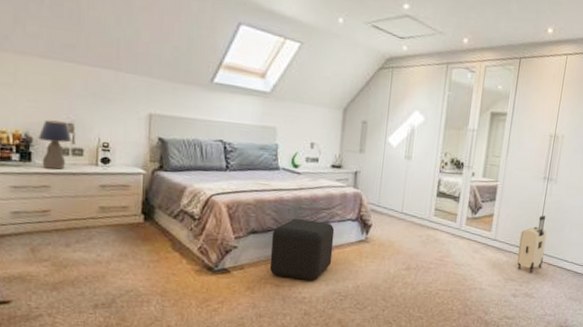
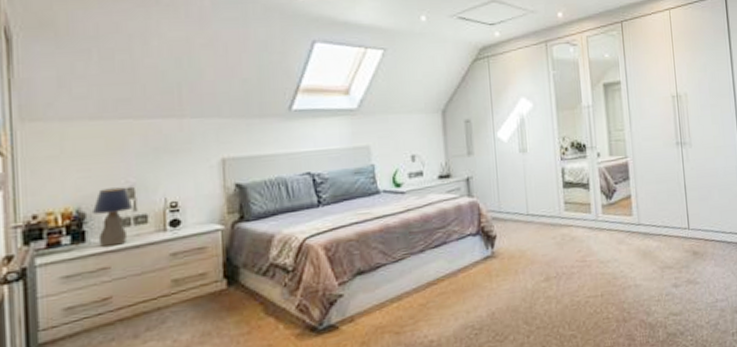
cube: present [269,218,335,282] -> none [382,243,458,322]
suitcase: present [517,214,547,274] -> none [666,184,699,256]

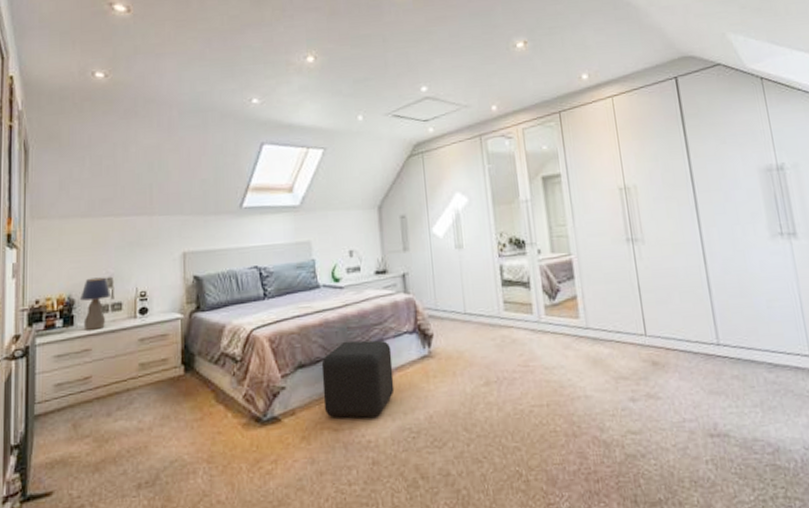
cube: none [382,243,458,322] -> present [321,340,395,419]

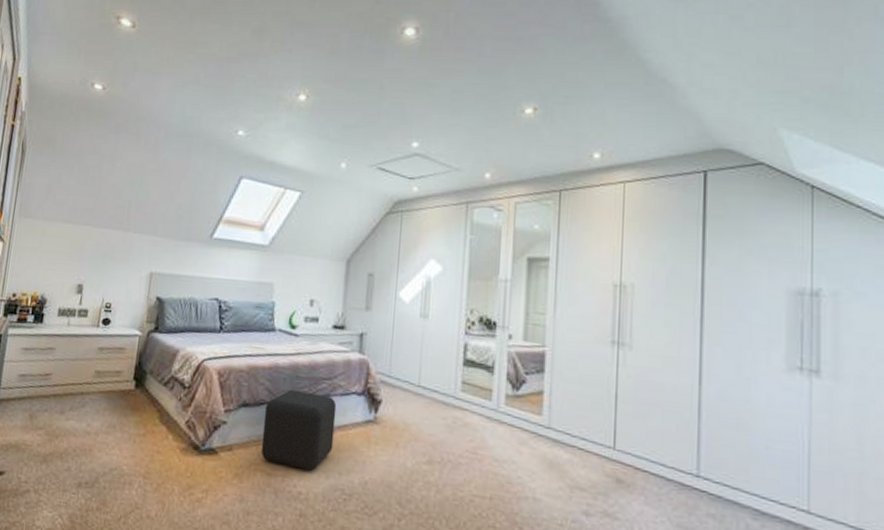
table lamp: present [79,277,112,332] -> none [51,281,80,332]

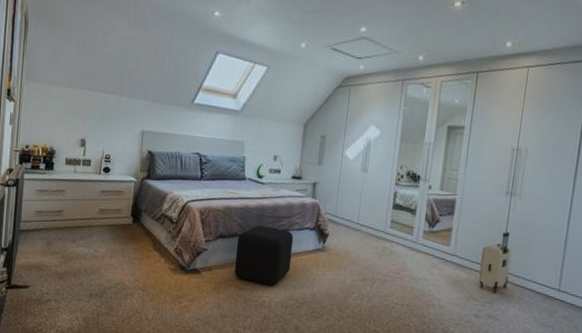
suitcase: none [584,393,627,481] -> present [478,231,512,294]

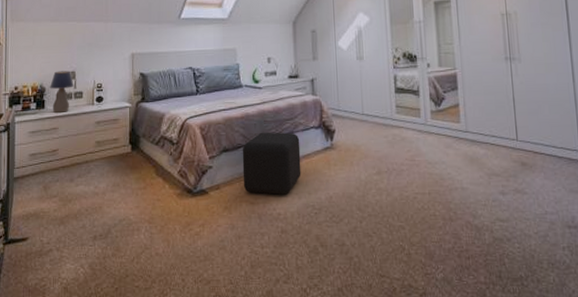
table lamp: none [59,136,84,178] -> present [49,71,75,114]
suitcase: present [478,231,512,294] -> none [494,97,527,166]

